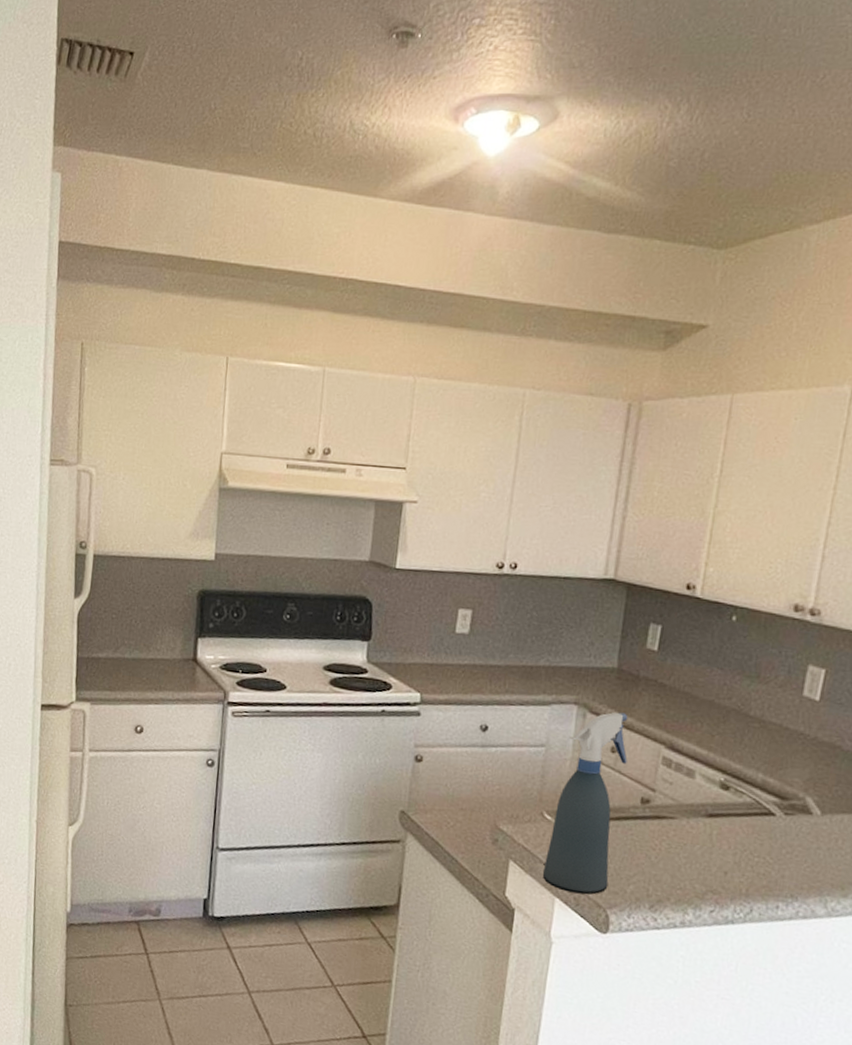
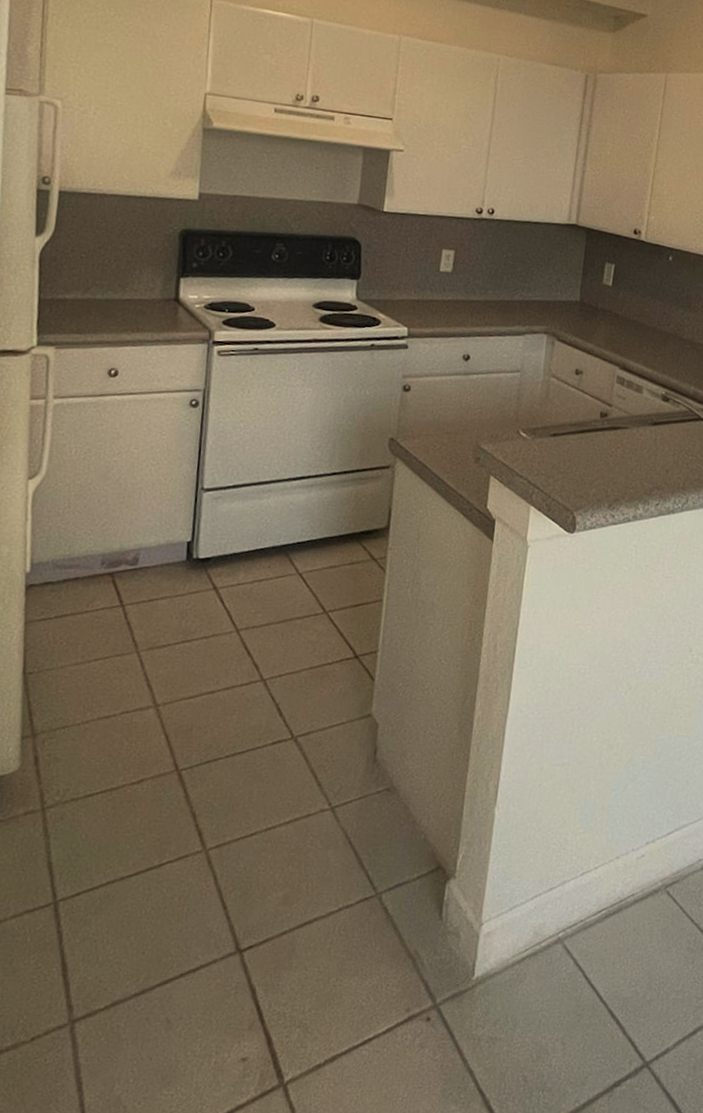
spray bottle: present [542,712,628,895] -> none [519,339,589,501]

